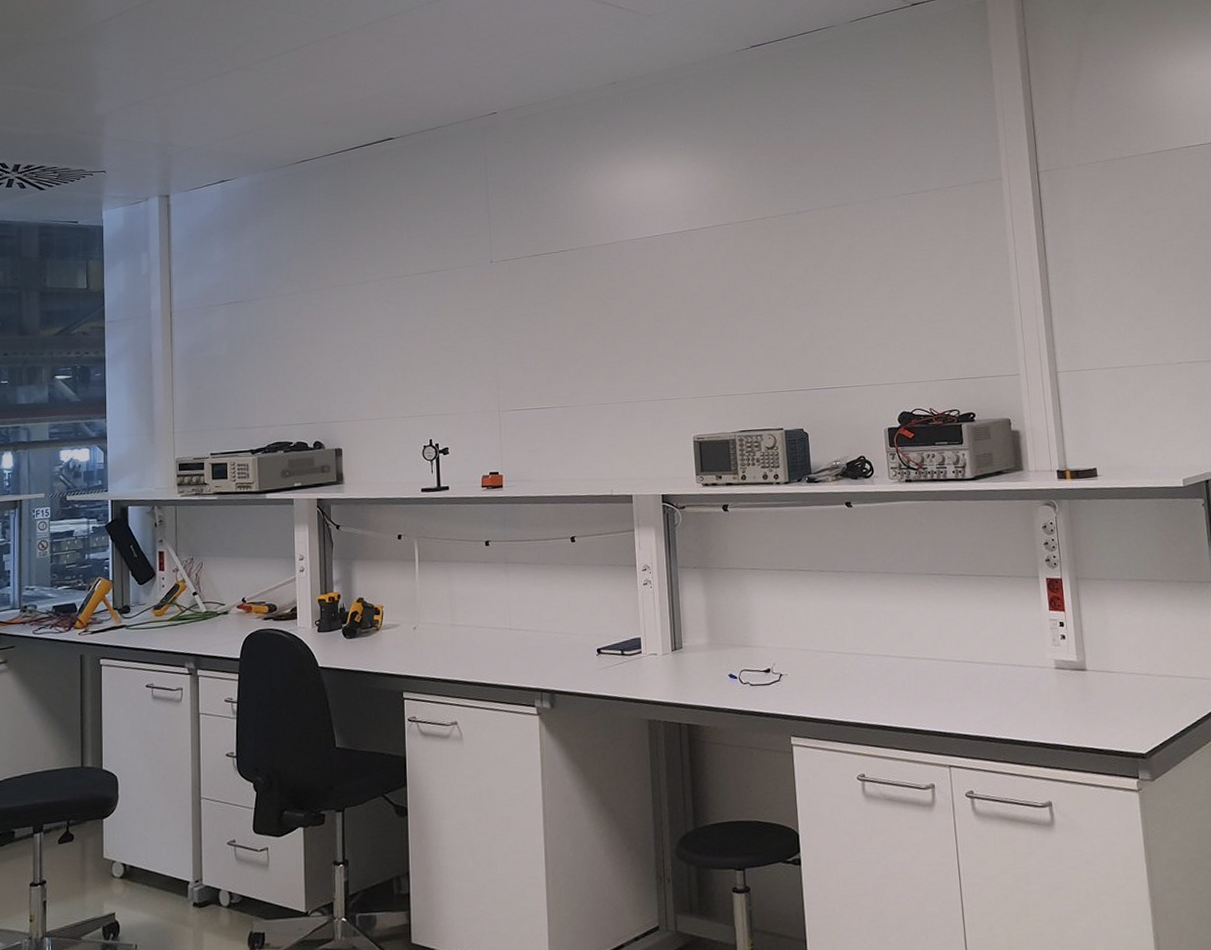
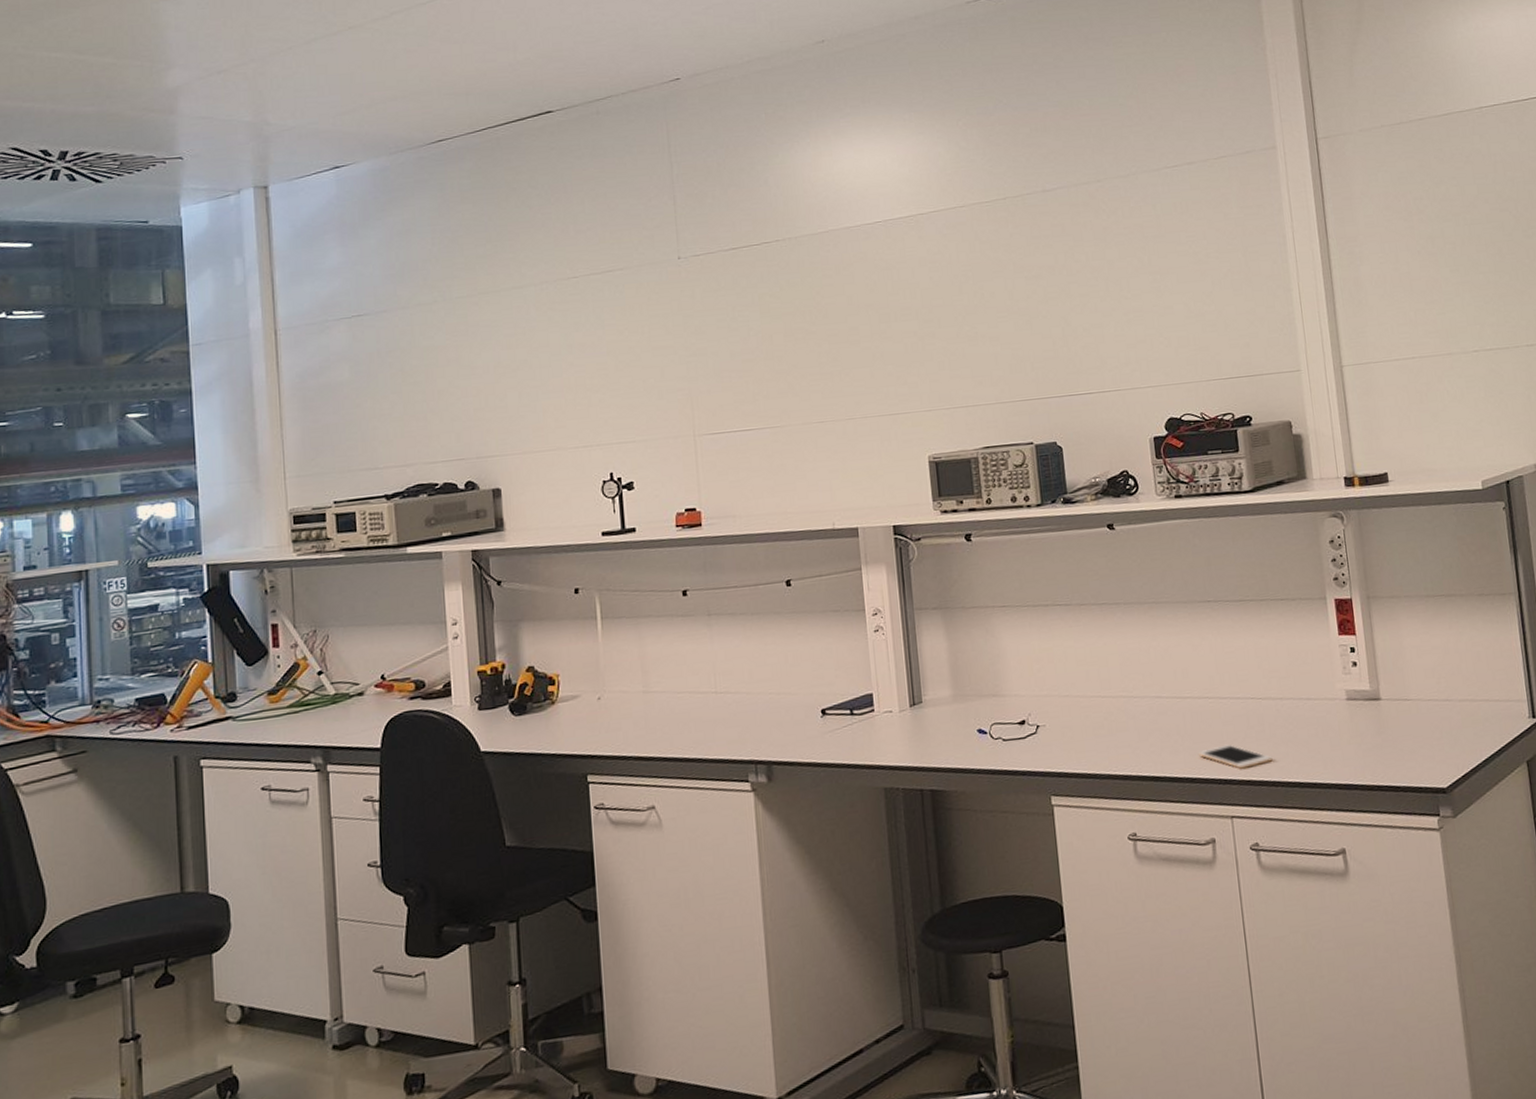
cell phone: none [920,701,988,724] -> present [1198,744,1273,769]

